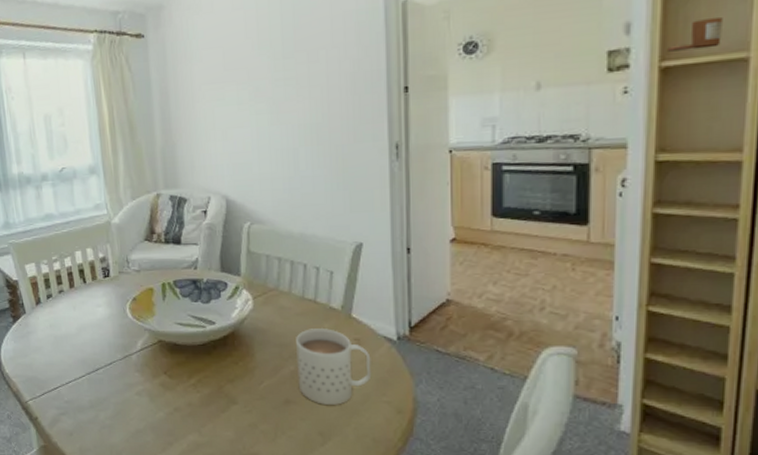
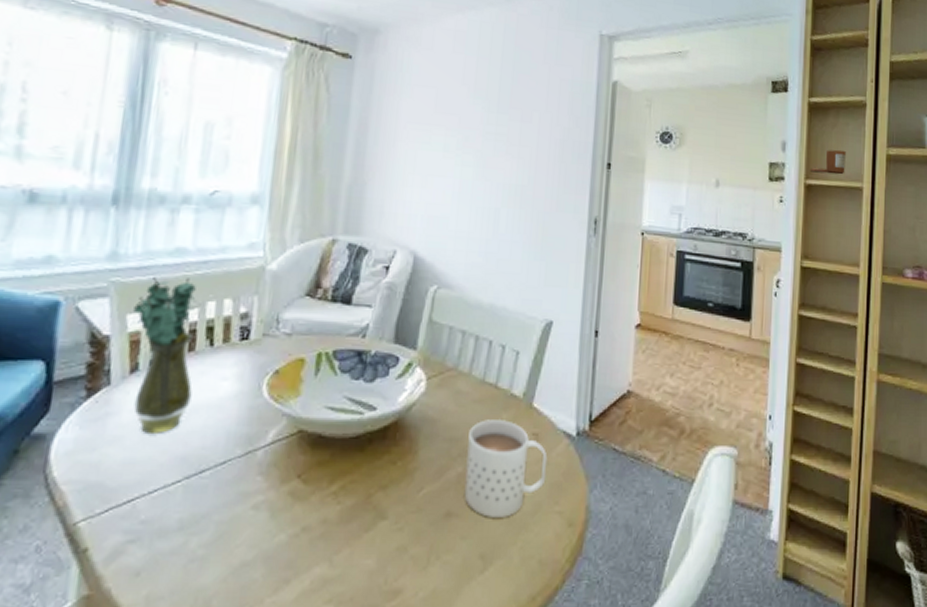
vase: none [28,235,80,345] -> present [133,276,196,433]

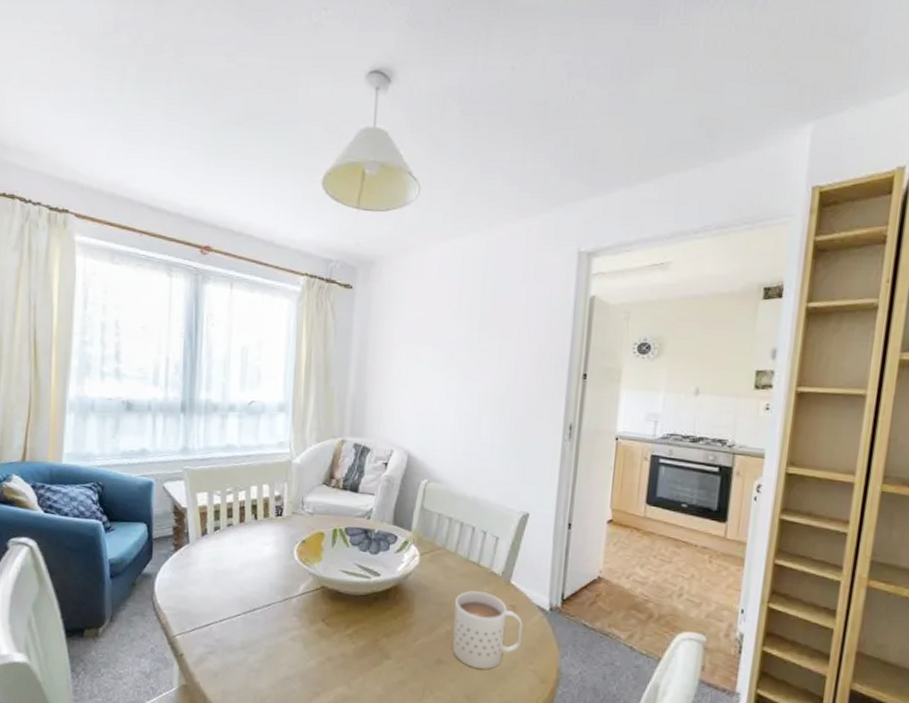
vase: present [133,276,196,433] -> none [201,466,244,580]
candle: present [809,150,846,175] -> none [802,356,848,382]

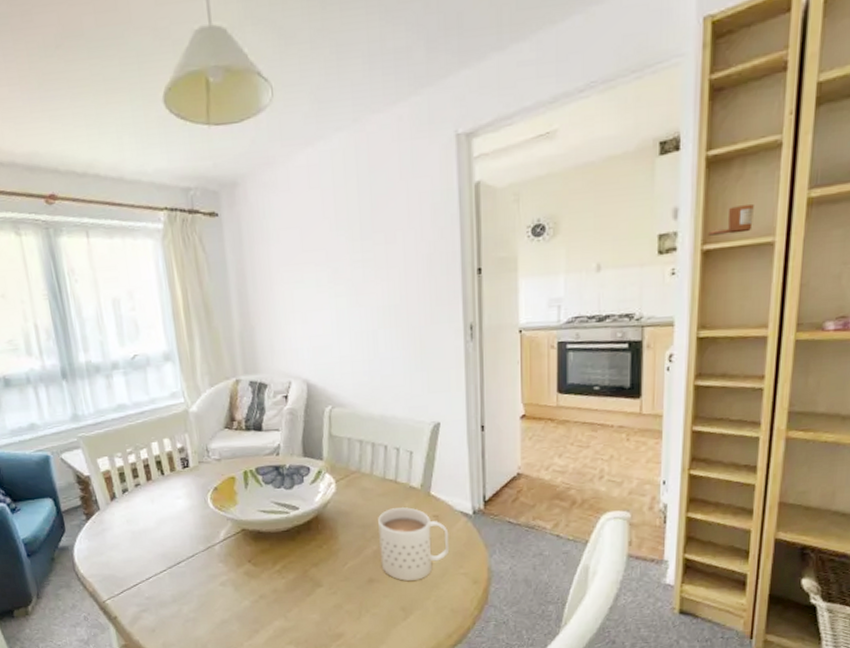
candle: none [802,356,848,382] -> present [707,205,754,236]

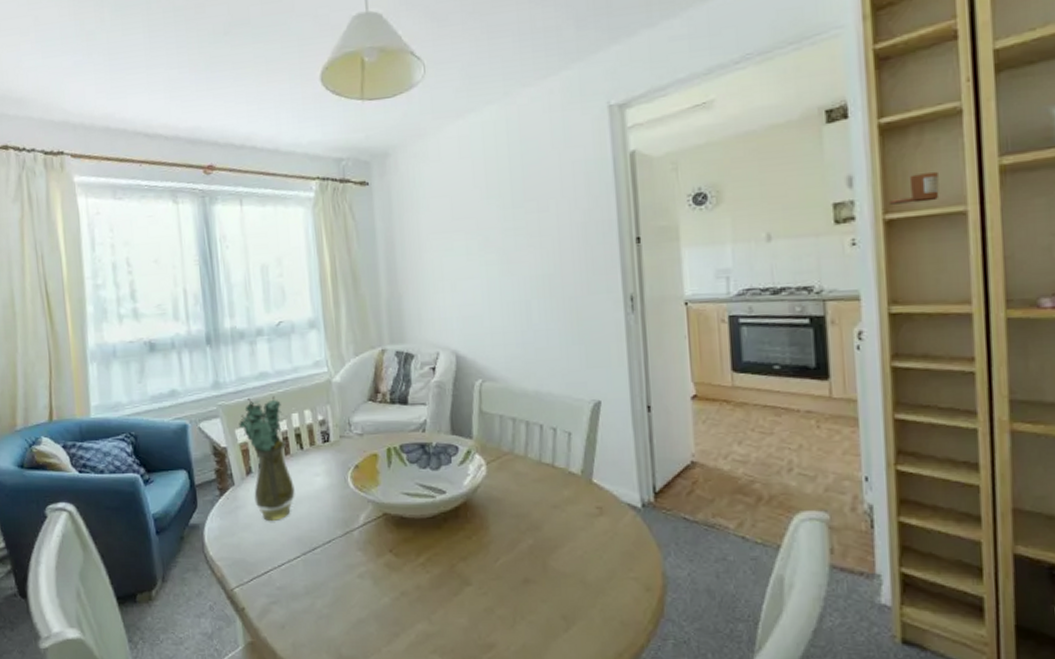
vase: none [100,426,159,540] -> present [239,396,295,521]
mug: present [377,506,450,581] -> none [533,495,617,583]

